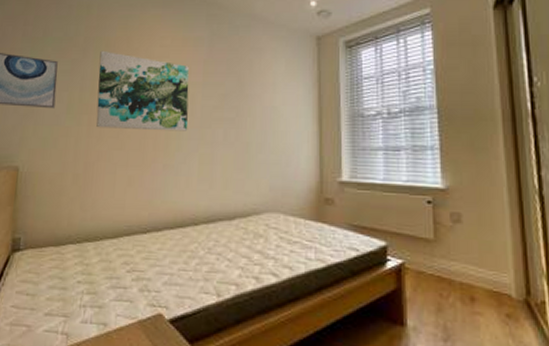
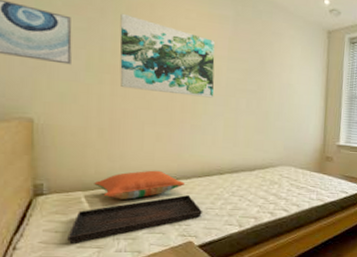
serving tray: none [37,252,174,310] -> present [67,195,202,243]
pillow: none [66,220,155,257] -> present [94,170,184,200]

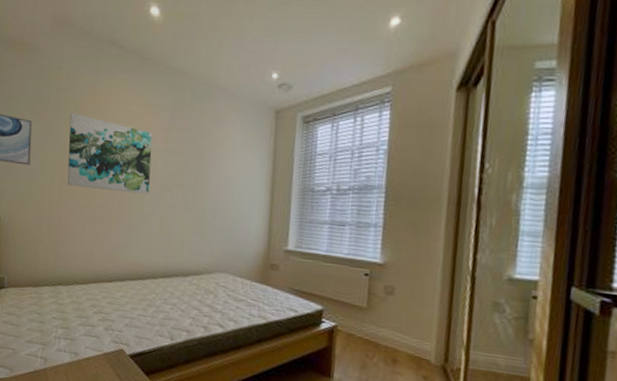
serving tray: present [67,195,202,243] -> none [20,298,134,338]
pillow: present [94,170,184,200] -> none [42,269,119,299]

